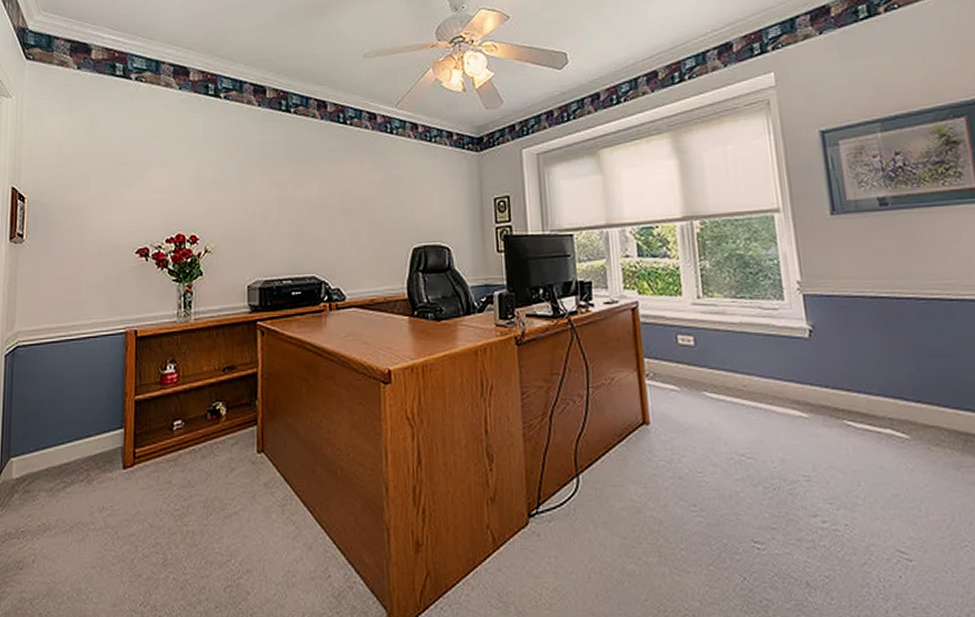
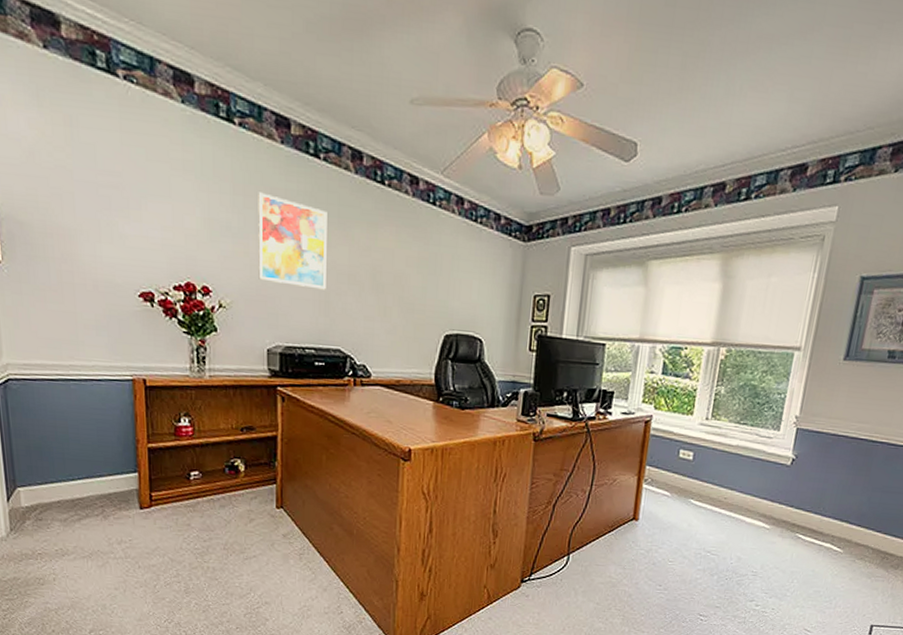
wall art: none [239,148,300,223] -> present [258,192,327,290]

